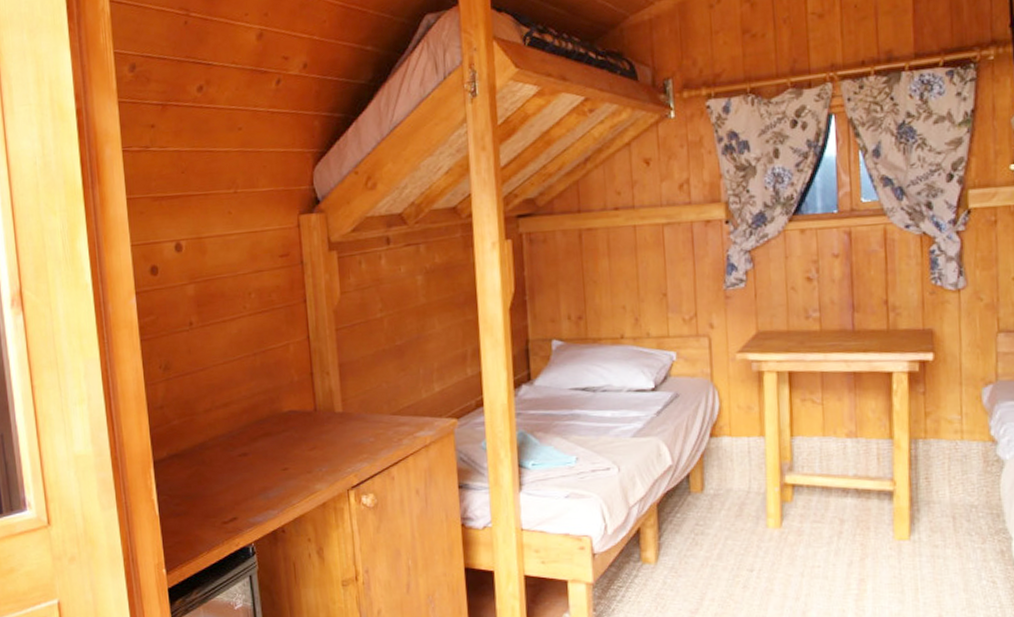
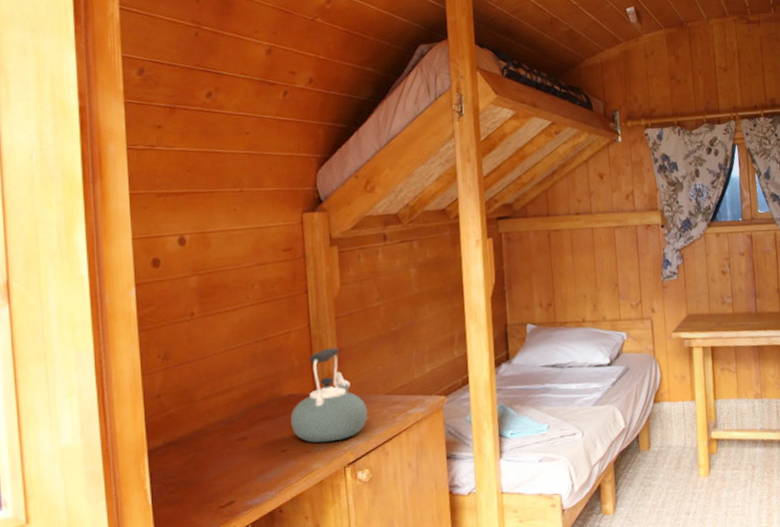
kettle: none [291,362,372,463] -> present [291,348,368,443]

